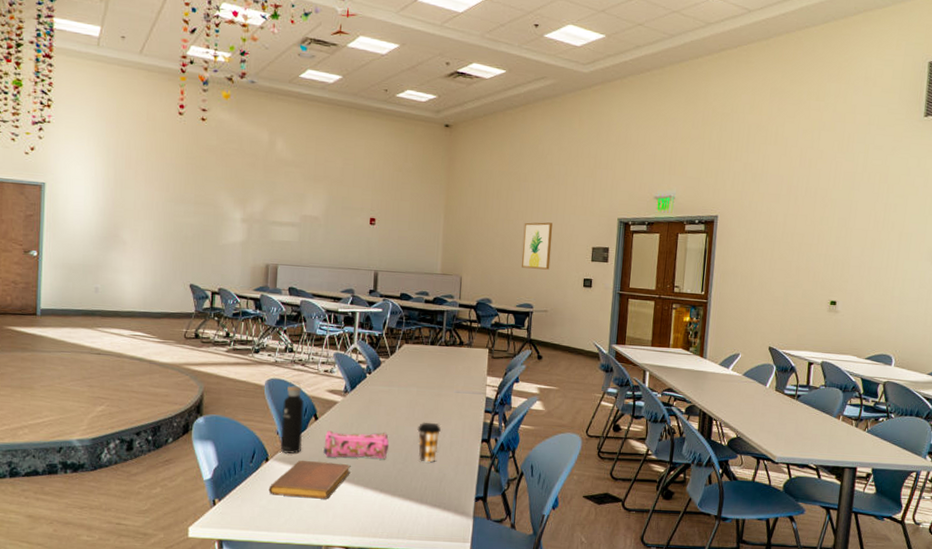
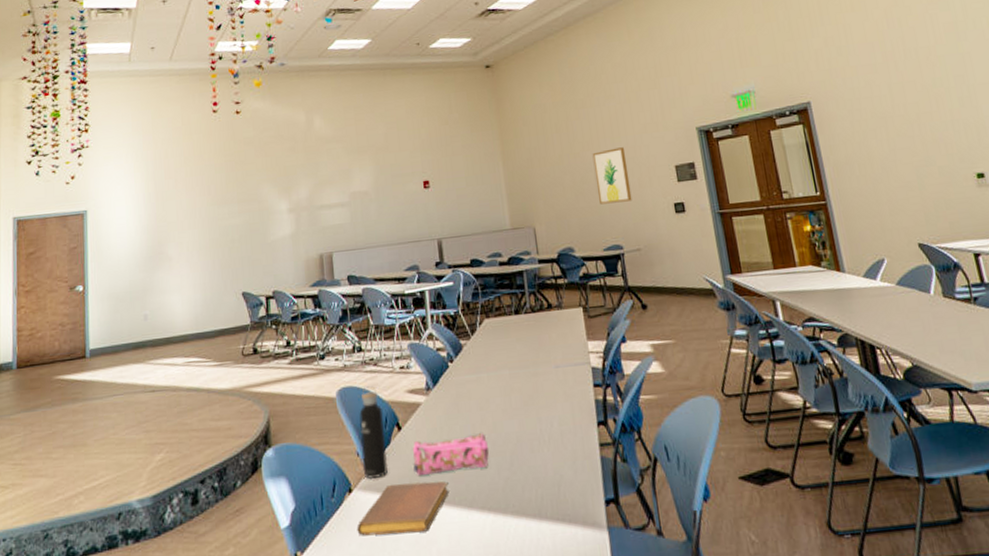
coffee cup: present [417,422,442,463] -> none [518,410,548,464]

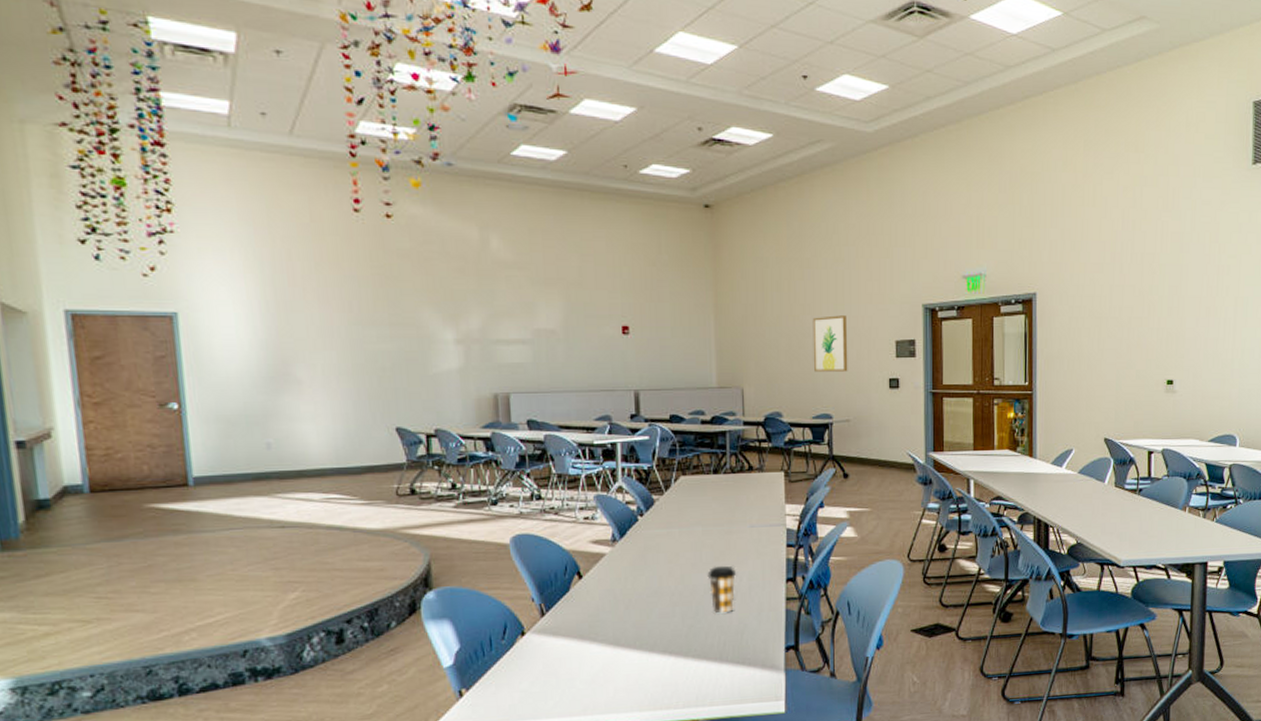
notebook: present [356,481,449,536] -> none [529,627,630,675]
water bottle: present [359,385,388,479] -> none [536,533,566,623]
pencil case: present [413,433,489,477] -> none [593,584,675,622]
coffee cup: none [518,410,548,464] -> present [707,565,737,614]

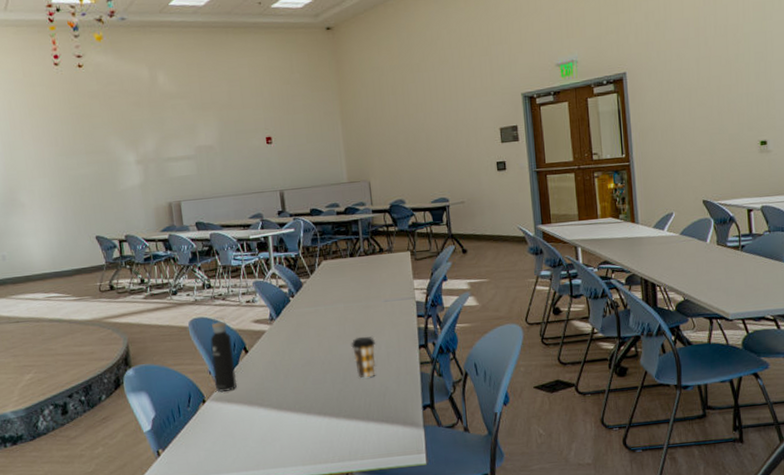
water bottle: none [536,533,566,623] -> present [210,316,237,392]
wall art: present [812,315,848,372] -> none [425,110,459,162]

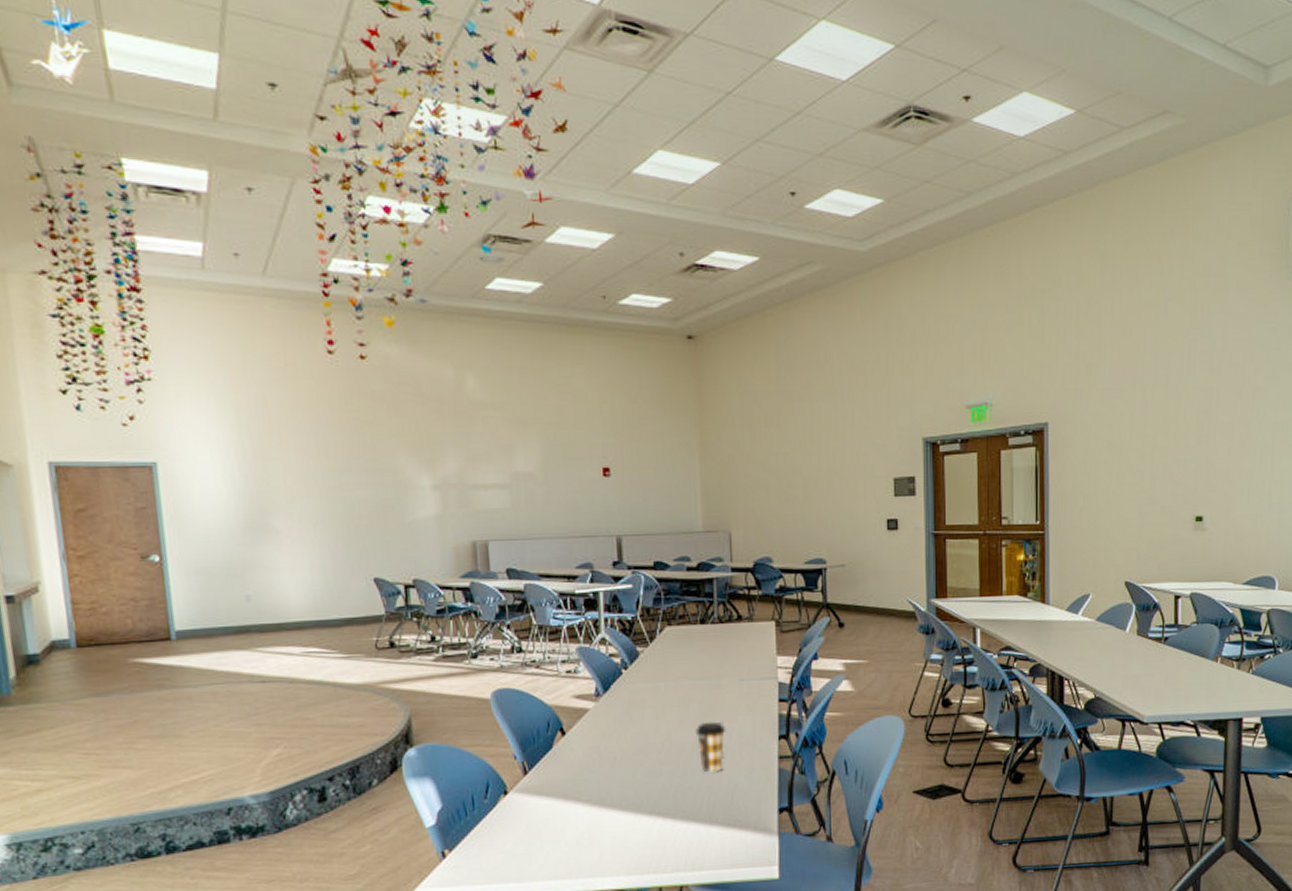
water bottle: present [210,316,237,392] -> none [517,688,550,782]

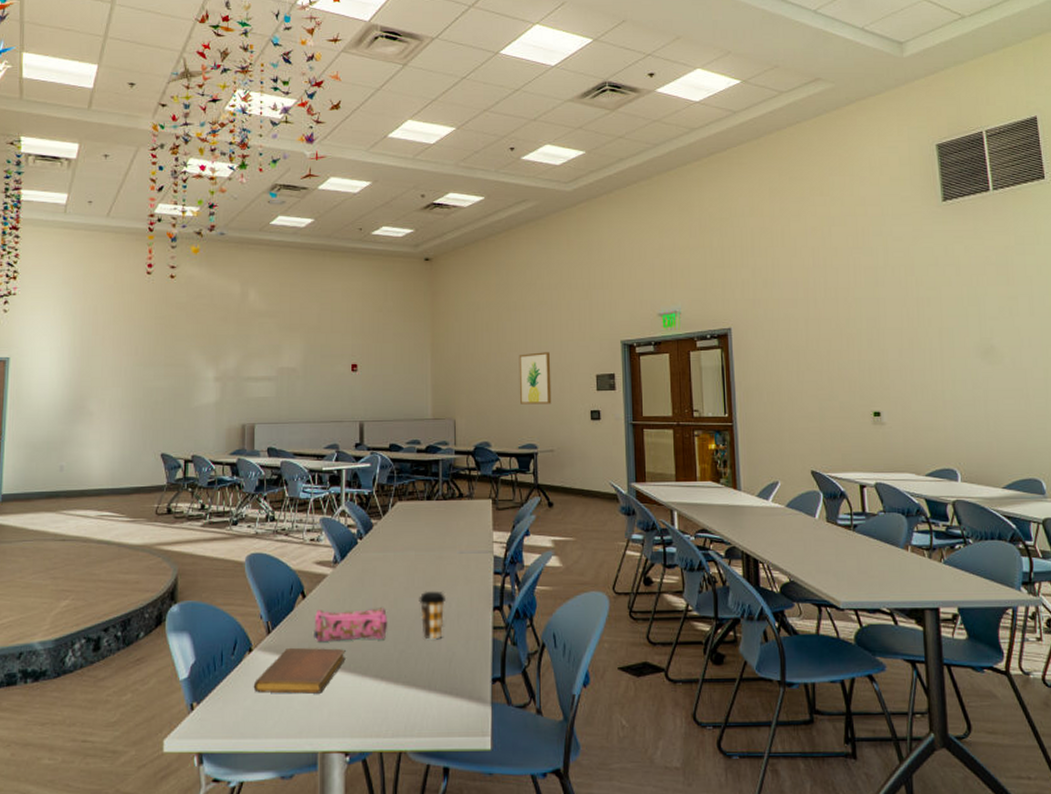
notebook: none [512,786,616,836] -> present [253,648,346,694]
pencil case: none [577,742,662,781] -> present [314,608,388,643]
wall art: none [804,452,843,513] -> present [518,352,552,404]

